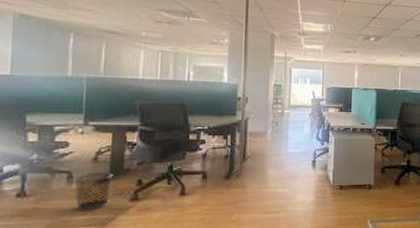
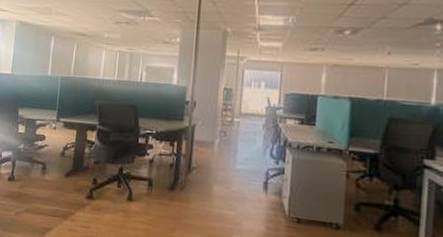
waste bin: present [74,172,114,211] -> none [46,166,75,202]

